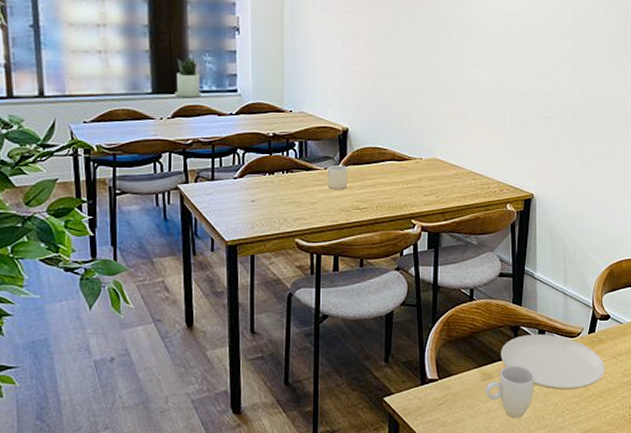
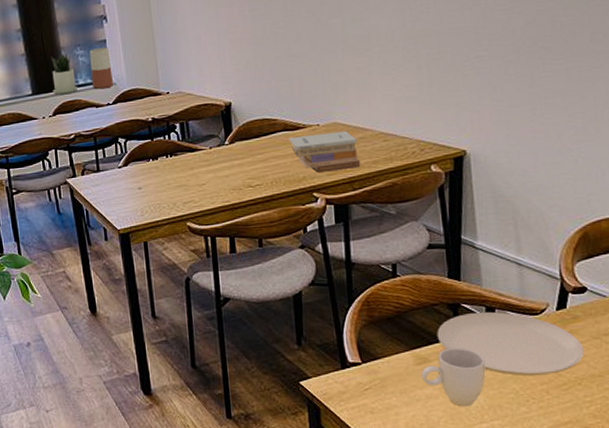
vase: none [217,57,239,99] -> present [89,47,113,90]
mug: present [327,165,349,190] -> none [213,142,237,170]
books: none [395,166,453,202] -> present [288,131,361,173]

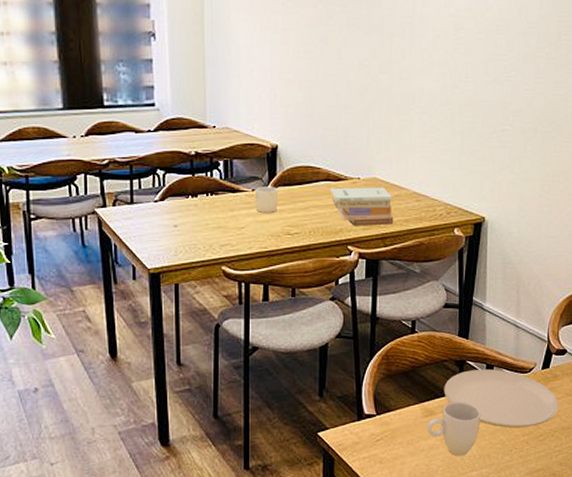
planter: present [50,54,79,95] -> none [87,68,118,113]
vase: present [89,47,113,90] -> none [133,67,156,114]
mug: none [213,142,237,170] -> present [256,186,279,214]

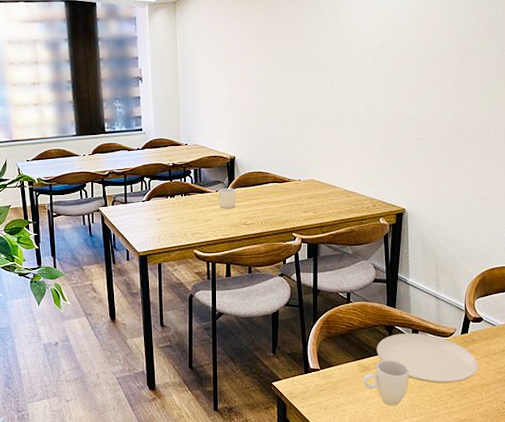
books: present [330,187,394,226] -> none [277,187,329,217]

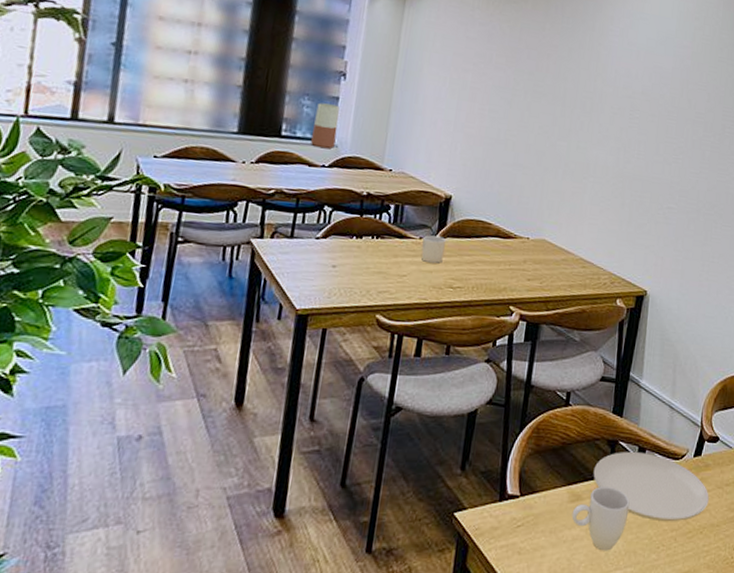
vase: none [126,103,143,136] -> present [311,102,340,149]

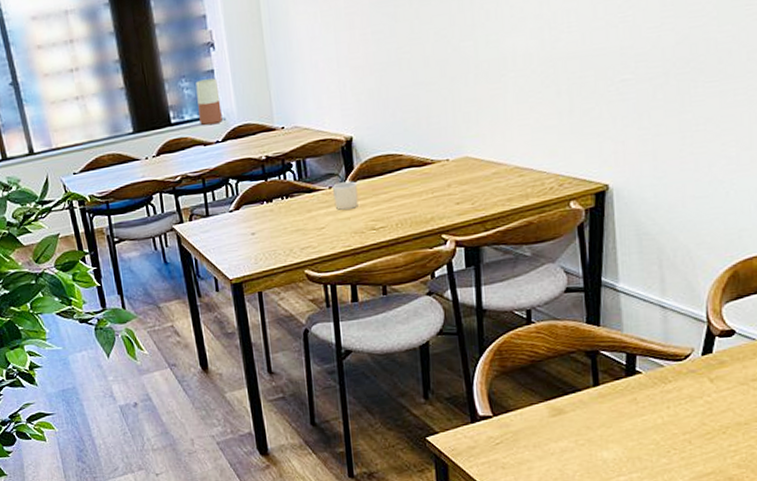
mug: present [571,487,630,551] -> none [555,397,625,460]
plate: present [593,451,709,522] -> none [573,358,730,426]

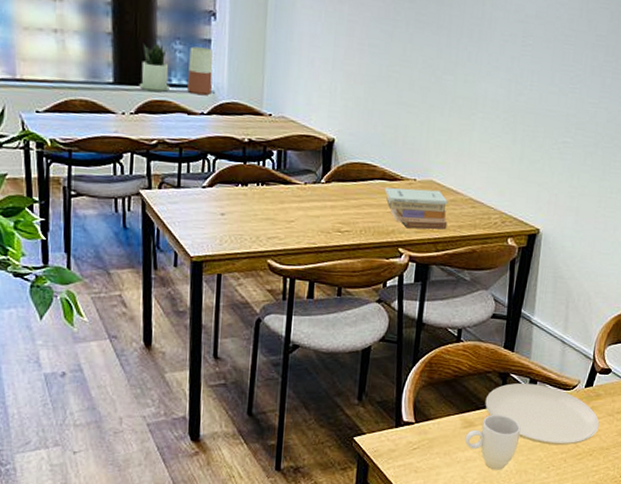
planter: none [153,86,185,132] -> present [139,44,171,92]
mug: present [333,181,358,211] -> none [307,180,332,209]
books: none [415,166,494,213] -> present [384,188,448,230]
mug: none [555,397,625,460] -> present [464,414,521,470]
plate: none [573,358,730,426] -> present [485,383,600,446]

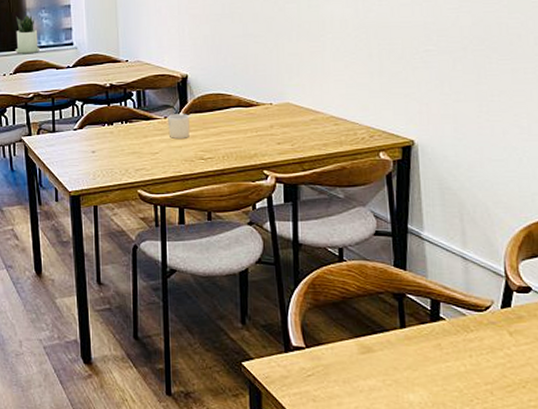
vase: present [187,46,213,96] -> none [54,12,74,52]
mug: none [307,180,332,209] -> present [168,114,191,140]
books: present [384,188,448,230] -> none [242,112,311,151]
mug: present [464,414,521,470] -> none [364,339,430,402]
plate: present [485,383,600,446] -> none [381,304,529,375]

